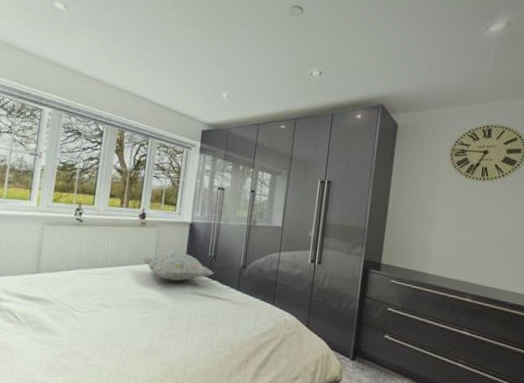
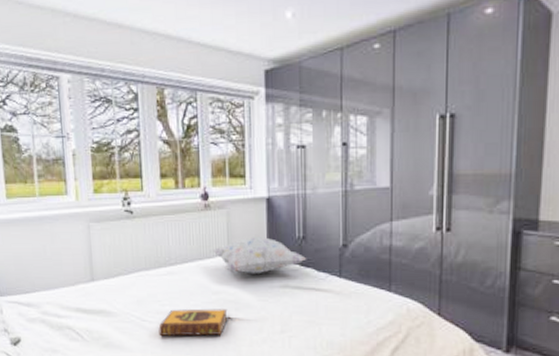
hardback book: none [86,303,147,329] -> present [158,308,228,337]

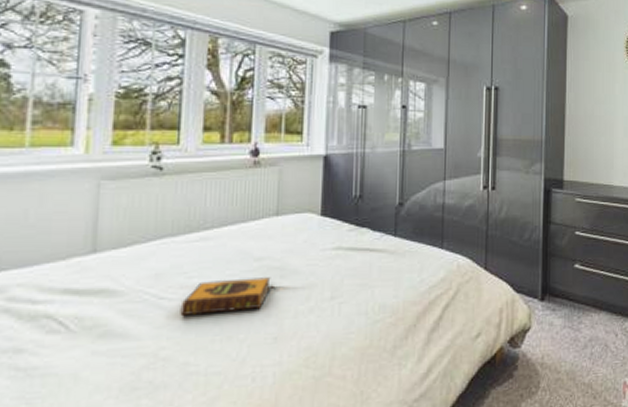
decorative pillow: present [212,237,307,275] -> none [259,196,363,237]

